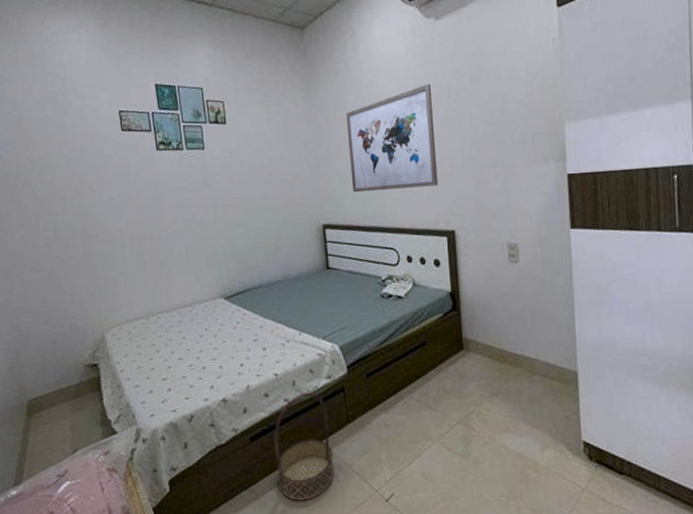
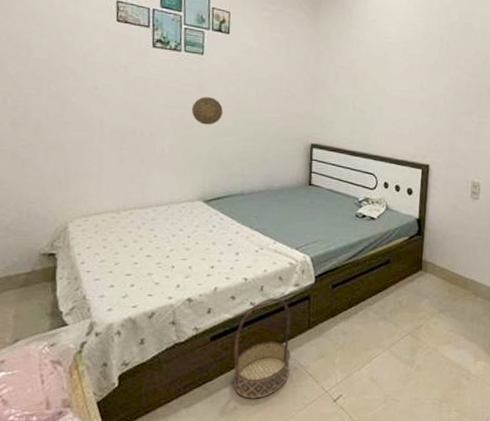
decorative plate: none [200,191,231,220] -> present [191,97,223,125]
wall art: present [345,84,438,193] -> none [343,32,427,123]

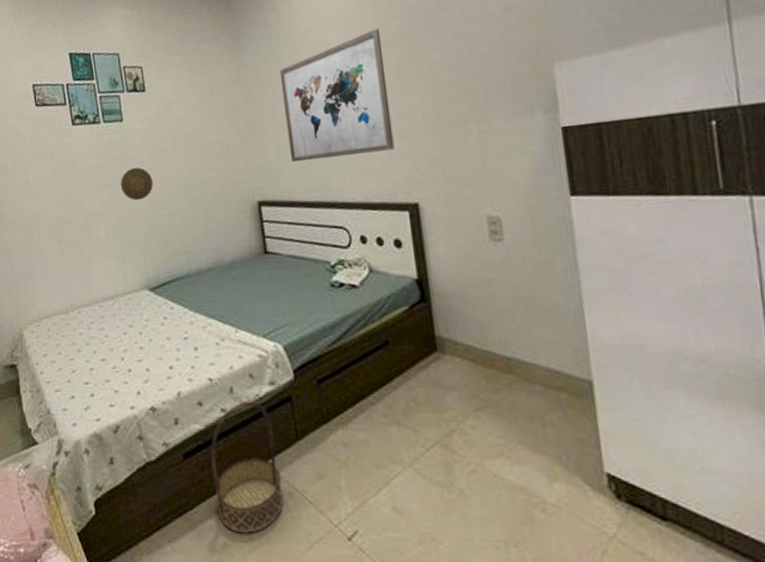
wall art: none [343,32,427,123] -> present [279,29,395,163]

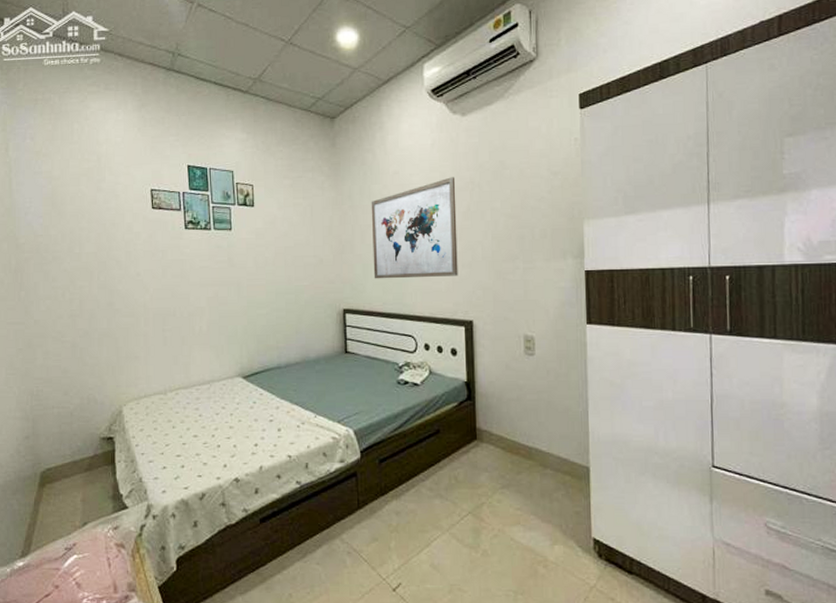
decorative plate: present [120,167,153,201] -> none [224,272,254,300]
basket: present [210,401,284,534] -> none [284,475,343,586]

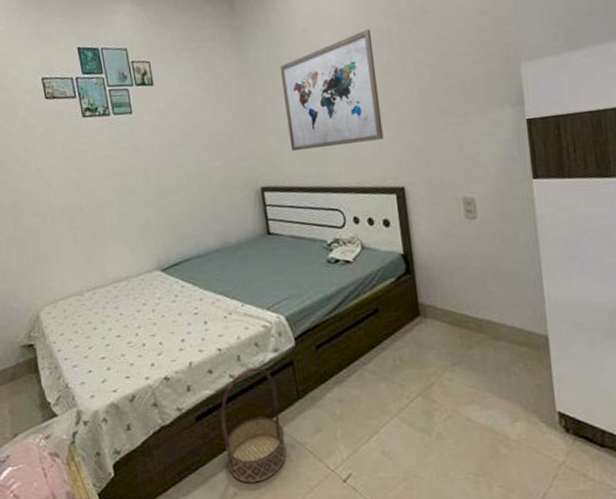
basket: none [284,475,343,586] -> present [220,366,287,483]

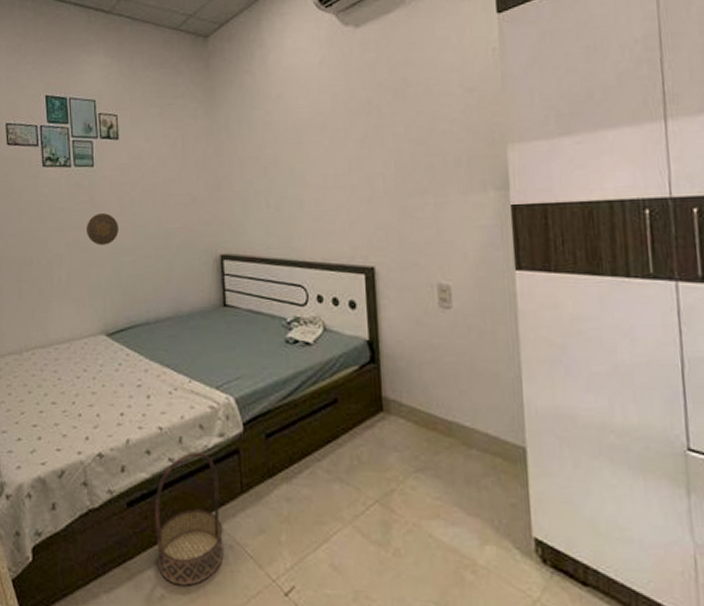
decorative plate: none [131,157,163,188] -> present [85,213,119,246]
wall art: present [279,29,384,152] -> none [251,98,355,220]

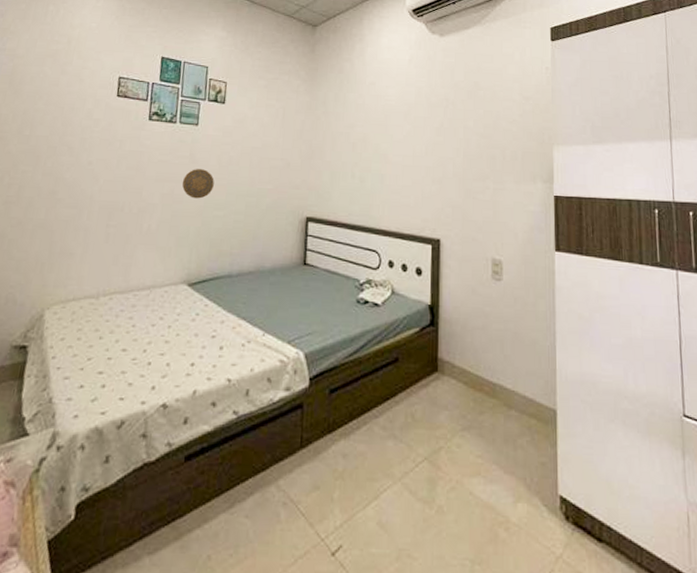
basket: present [155,451,224,586] -> none [208,405,280,546]

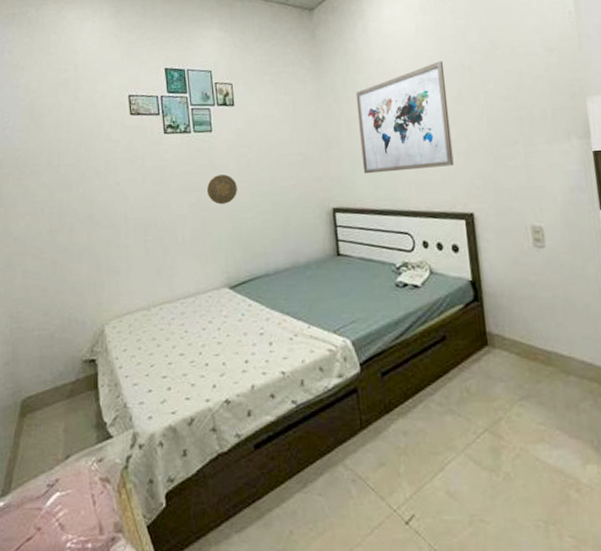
wall art: none [341,92,431,191] -> present [355,61,454,174]

